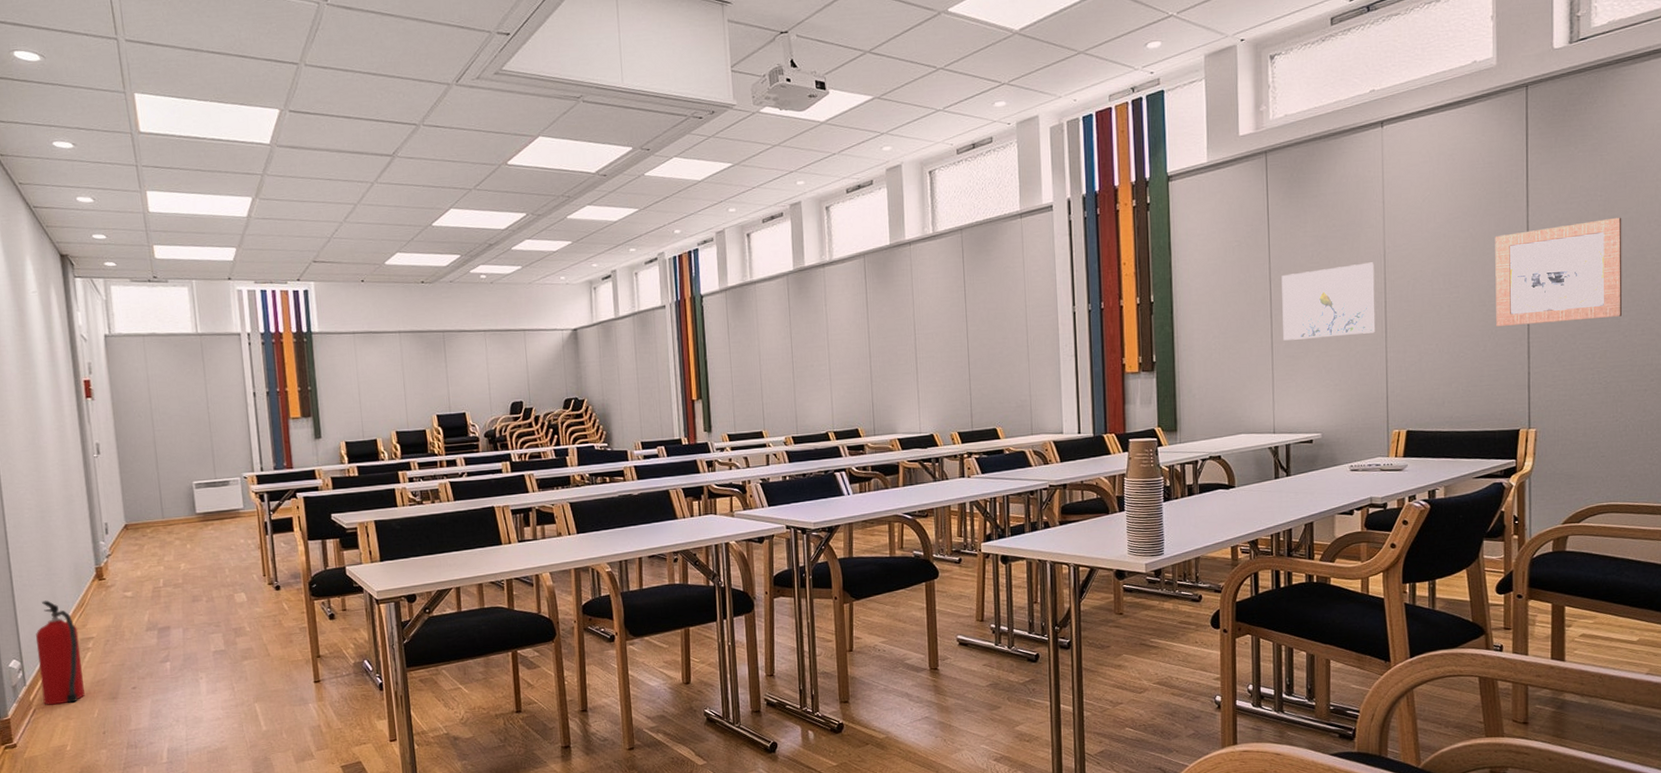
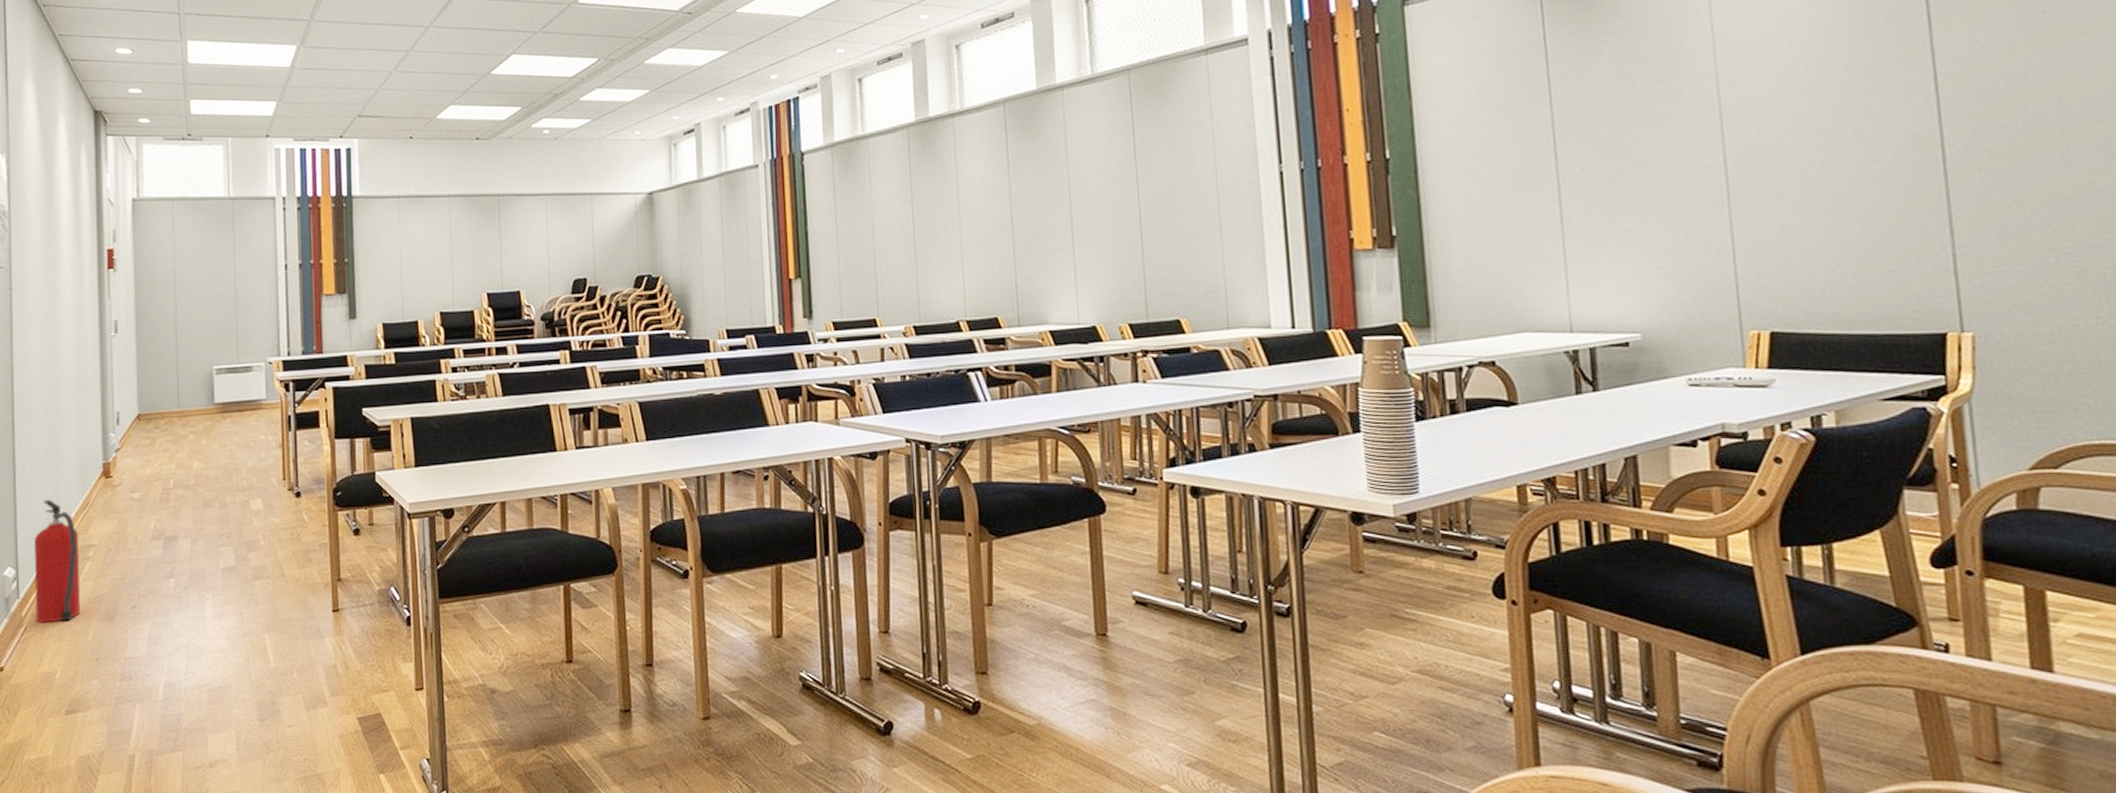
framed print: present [1281,262,1376,341] -> none [1569,105,1713,209]
wall art: present [1495,217,1623,328] -> none [1883,40,2095,192]

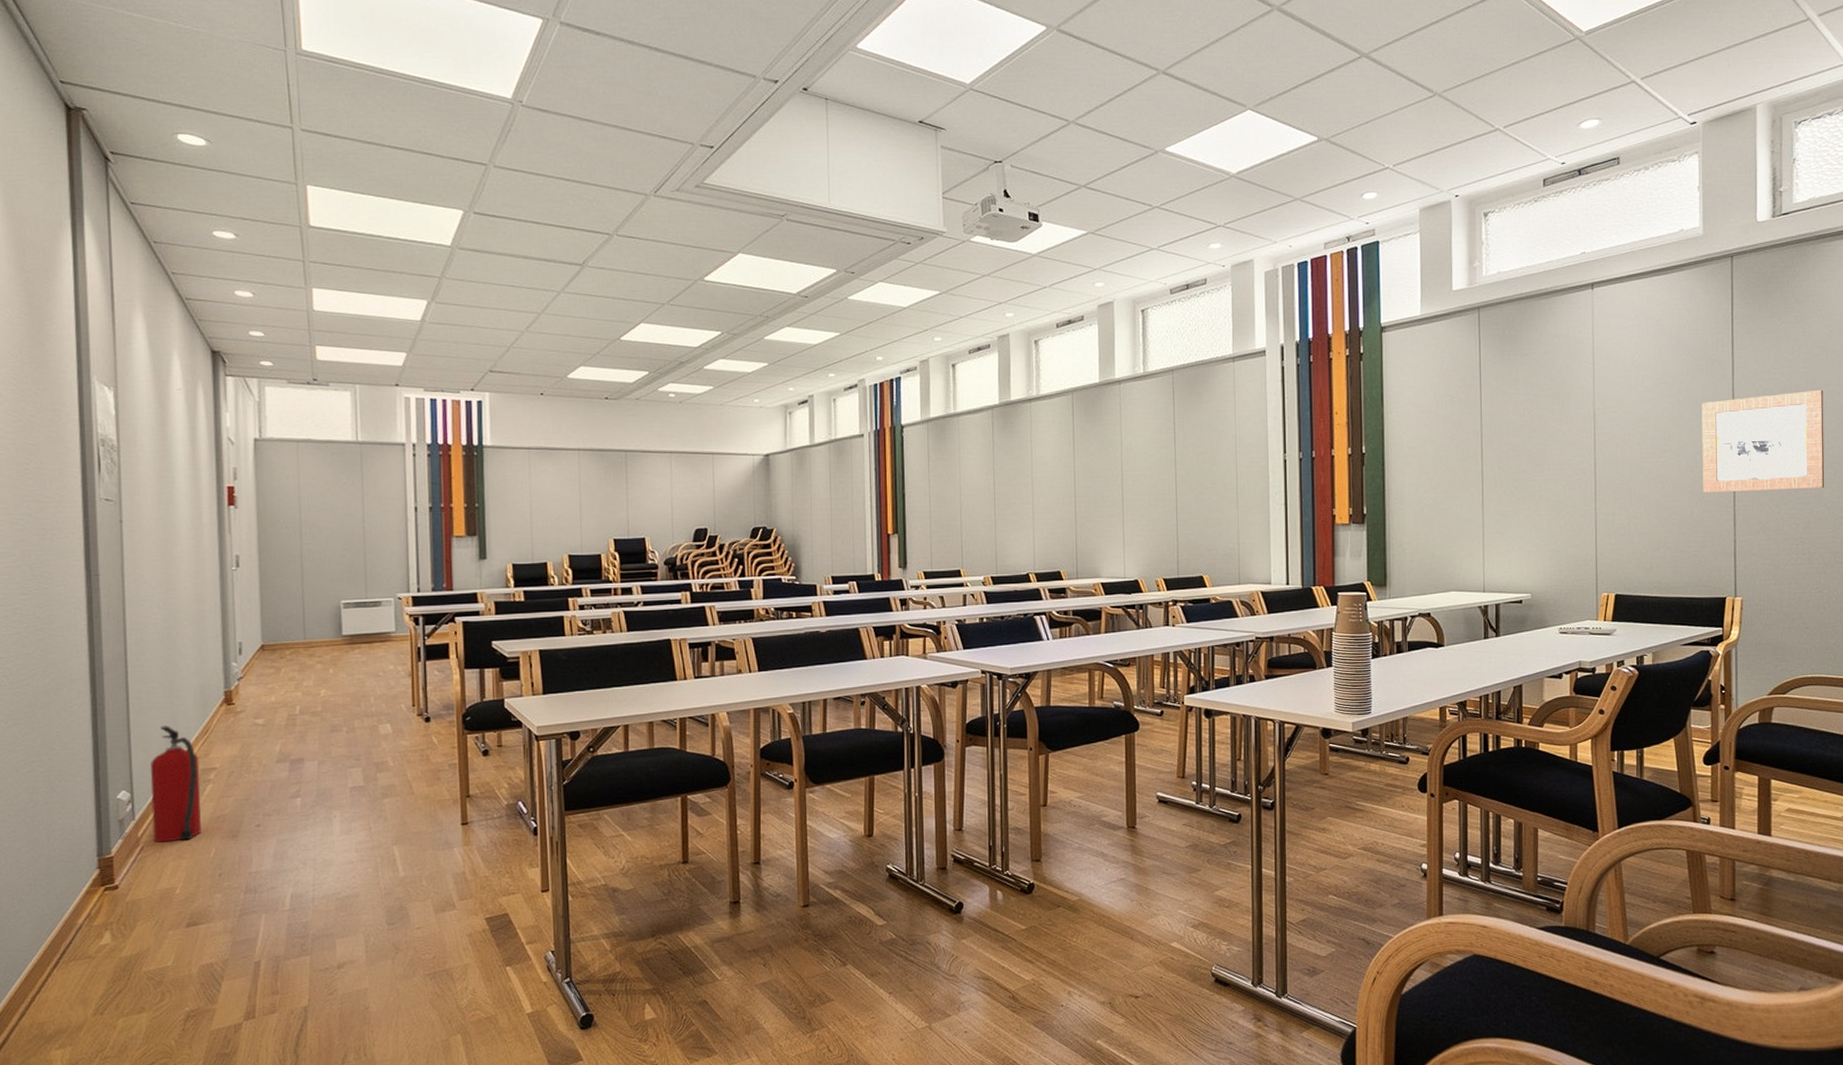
wall art: none [1883,40,2095,192] -> present [1701,389,1825,494]

